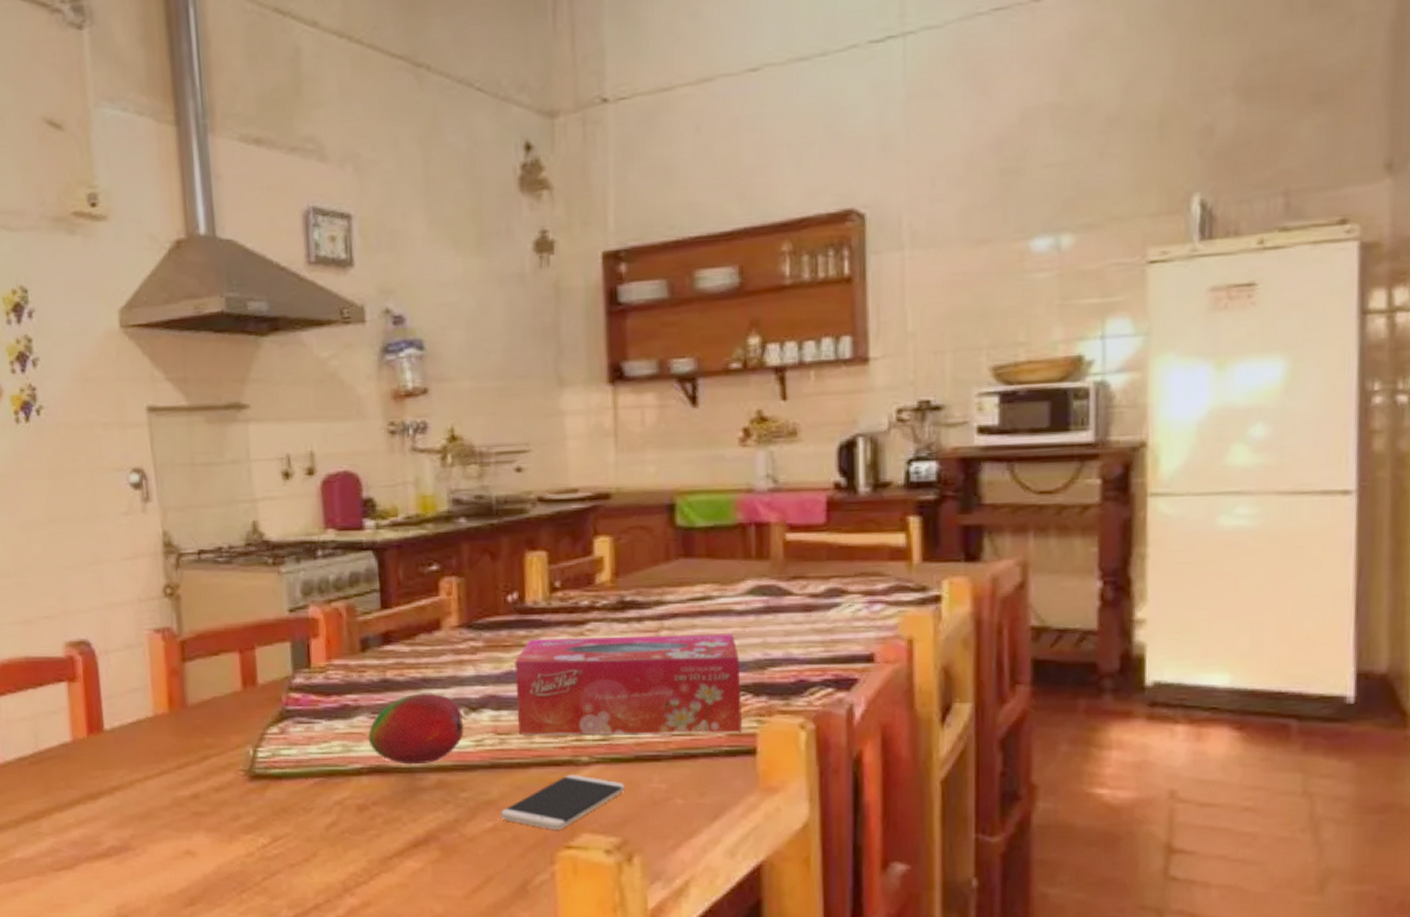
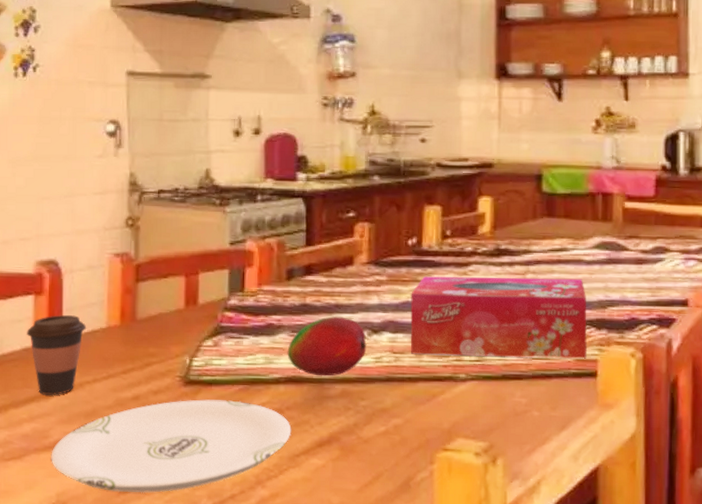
coffee cup: none [63,704,131,797] -> present [27,315,87,396]
plate: none [105,796,381,905] -> present [51,399,292,494]
smartphone: present [501,773,625,829] -> none [392,388,493,434]

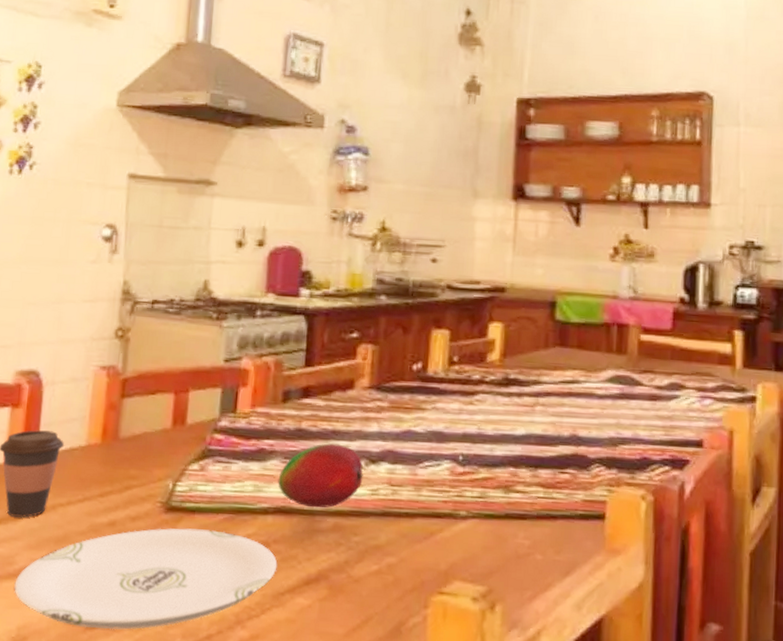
tissue box: present [410,276,587,359] -> none [410,404,597,500]

